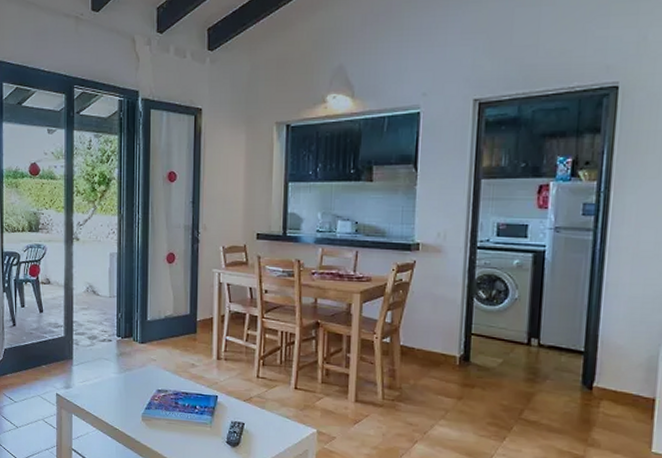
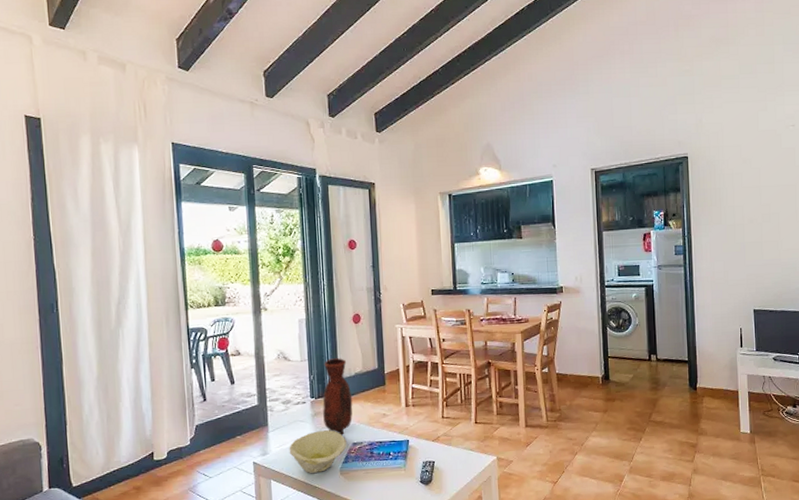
bowl: none [92,372,151,415] -> present [289,430,347,474]
vase: none [129,298,160,380] -> present [323,358,353,435]

